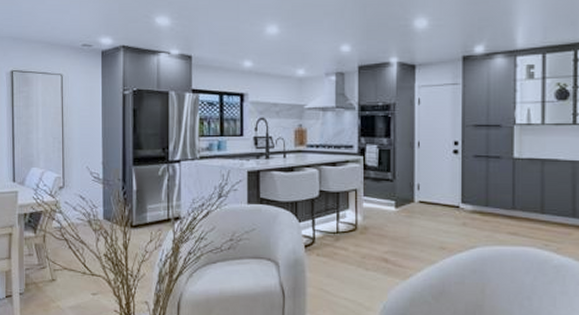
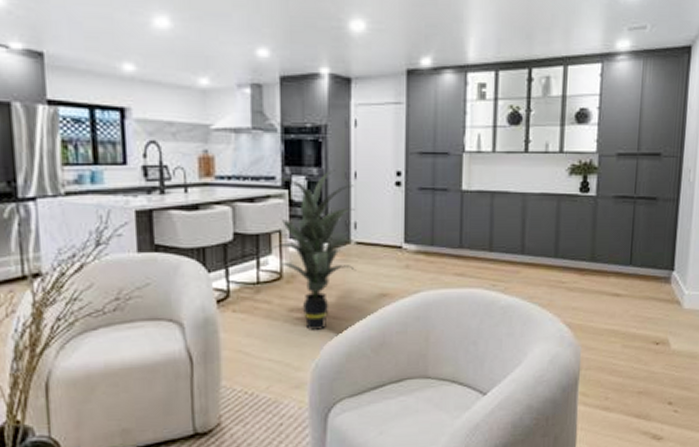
indoor plant: none [350,140,422,276] -> present [273,170,360,330]

